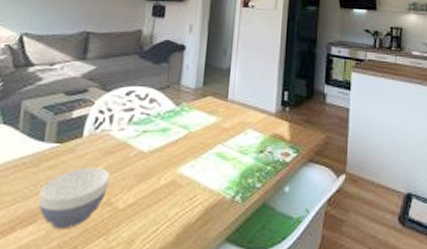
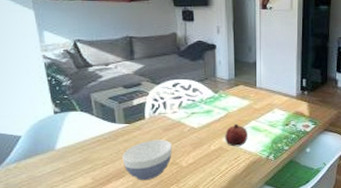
fruit: none [180,147,211,181] -> present [225,123,248,147]

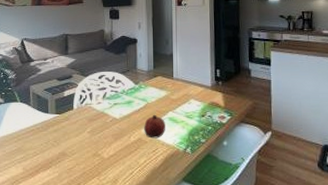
bowl: present [122,140,172,181] -> none [51,130,95,172]

